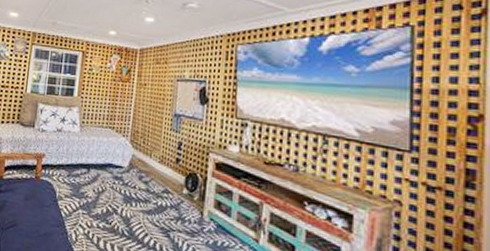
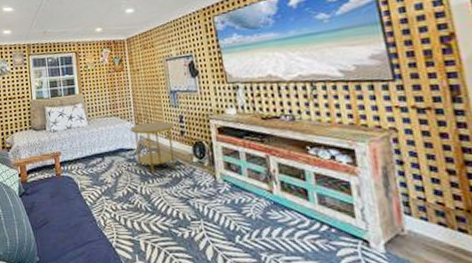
side table: none [124,142,171,197] -> present [130,121,176,174]

